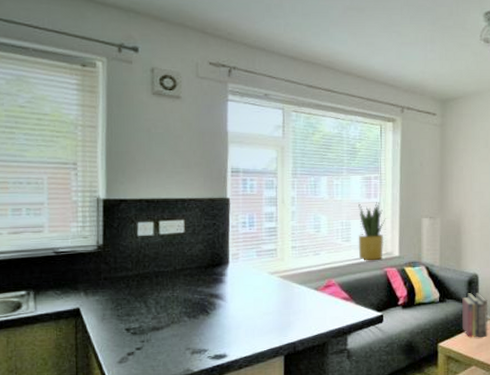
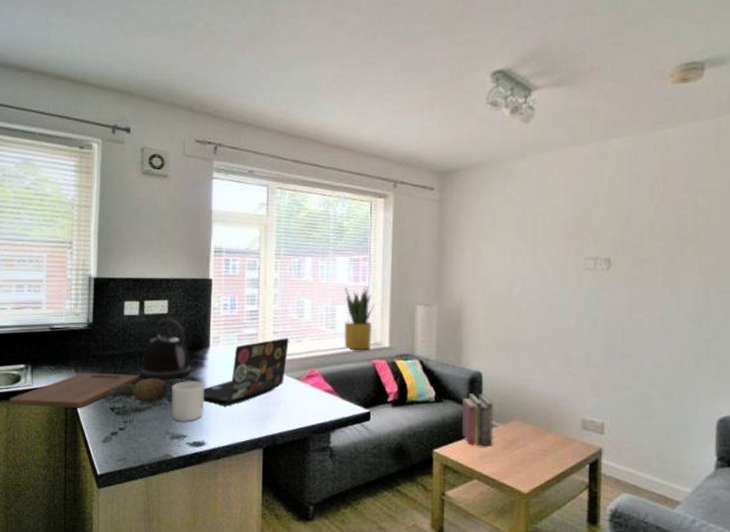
cutting board: none [9,294,157,334] -> present [10,372,140,409]
fruit: none [118,296,187,322] -> present [103,378,169,403]
kettle: none [157,237,210,298] -> present [141,318,191,379]
mug: none [191,296,225,338] -> present [172,380,205,423]
laptop: none [224,252,307,319] -> present [203,338,289,406]

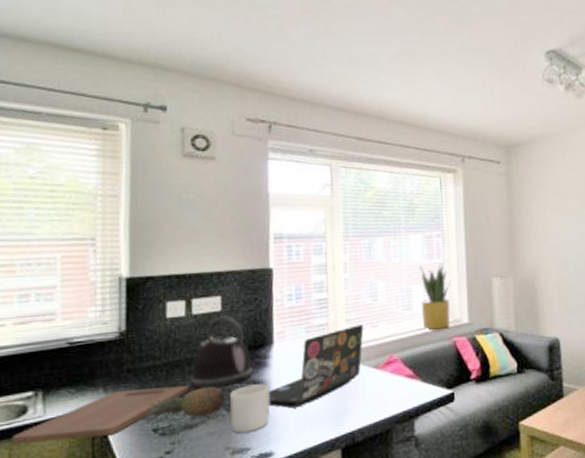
books: present [461,394,494,447] -> none [542,359,575,413]

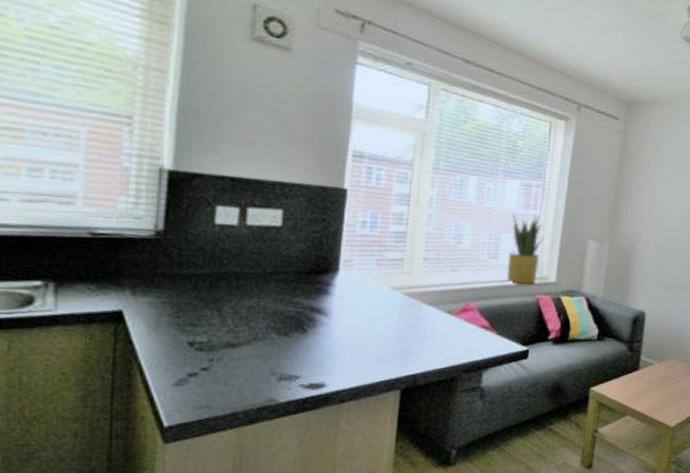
cutting board: present [12,385,189,444] -> none [13,295,235,343]
fruit: present [143,386,226,421] -> none [178,306,278,337]
kettle: present [190,316,252,389] -> none [237,232,311,308]
mug: present [230,382,271,434] -> none [281,310,329,361]
laptop: present [269,324,364,409] -> none [326,266,442,342]

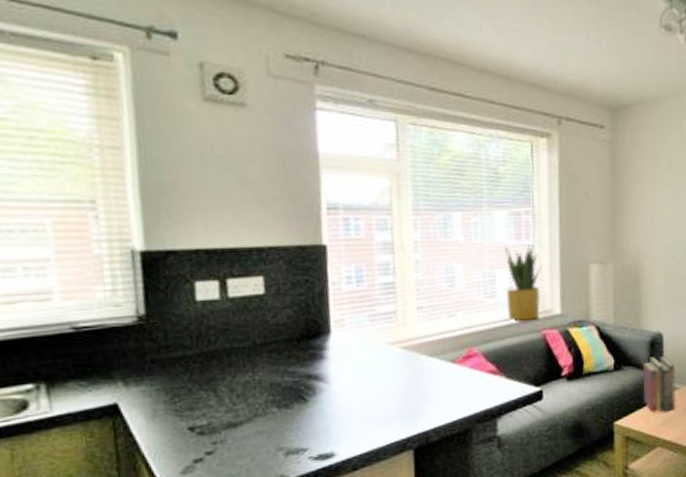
books: none [620,332,653,385] -> present [642,356,676,412]

